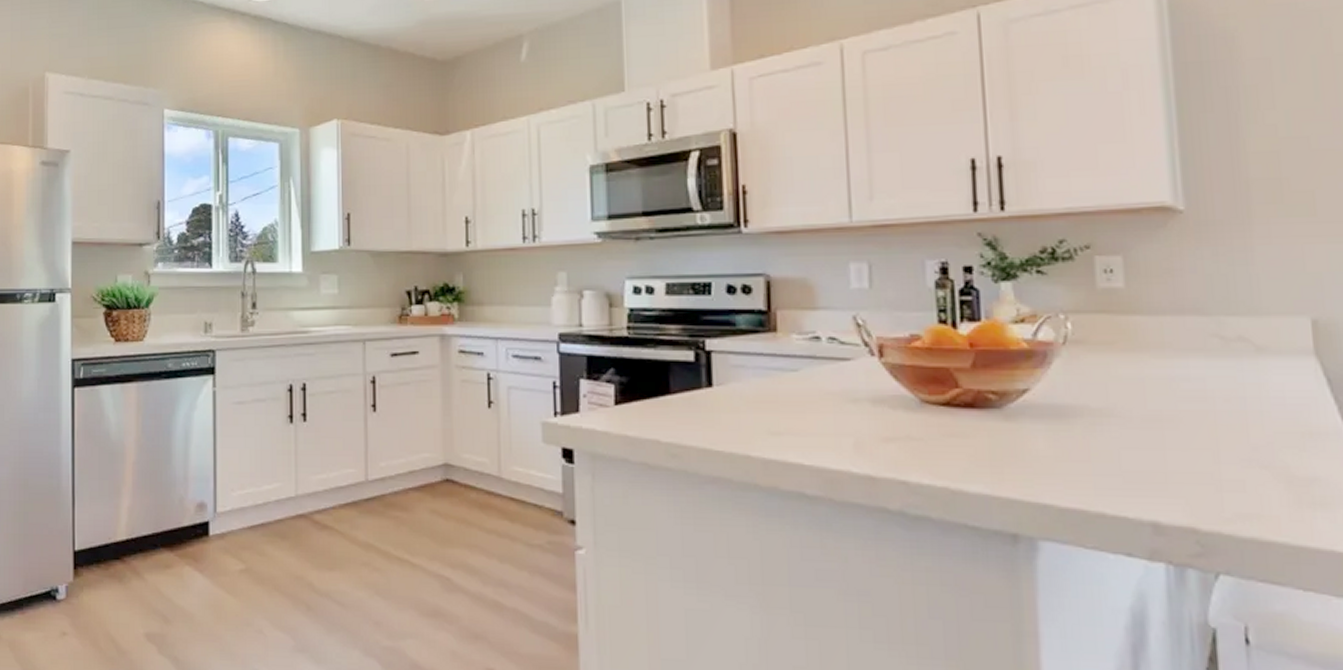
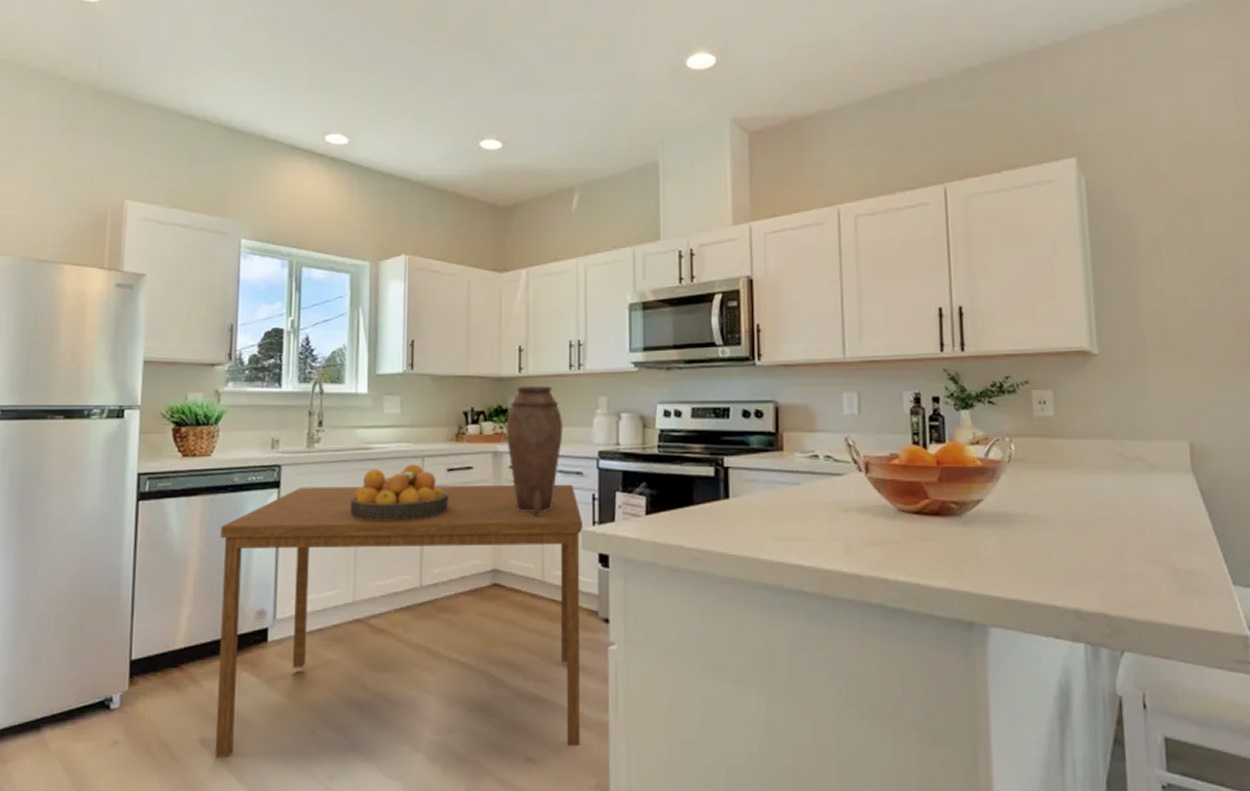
dining table: none [157,370,546,659] -> present [215,484,582,758]
fruit bowl: none [289,349,394,411] -> present [351,464,449,522]
vase: none [453,261,518,406] -> present [506,385,563,517]

